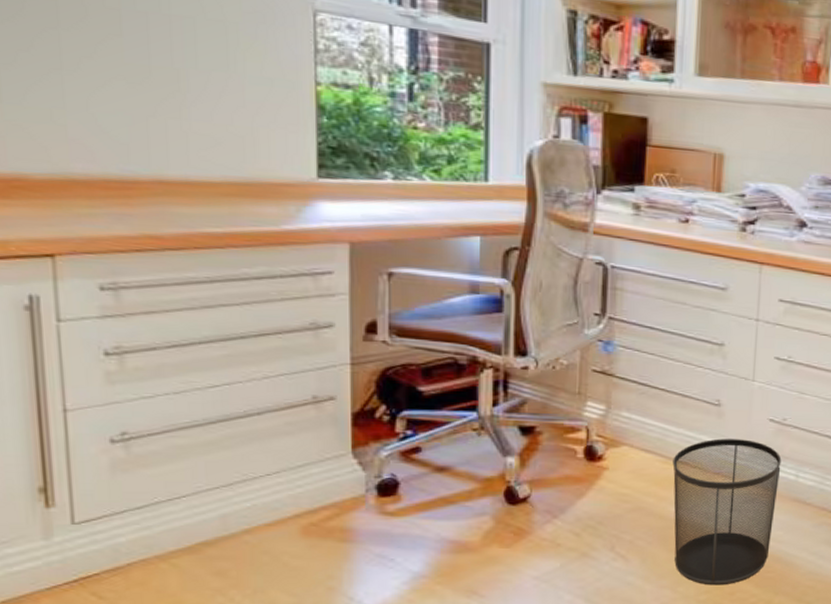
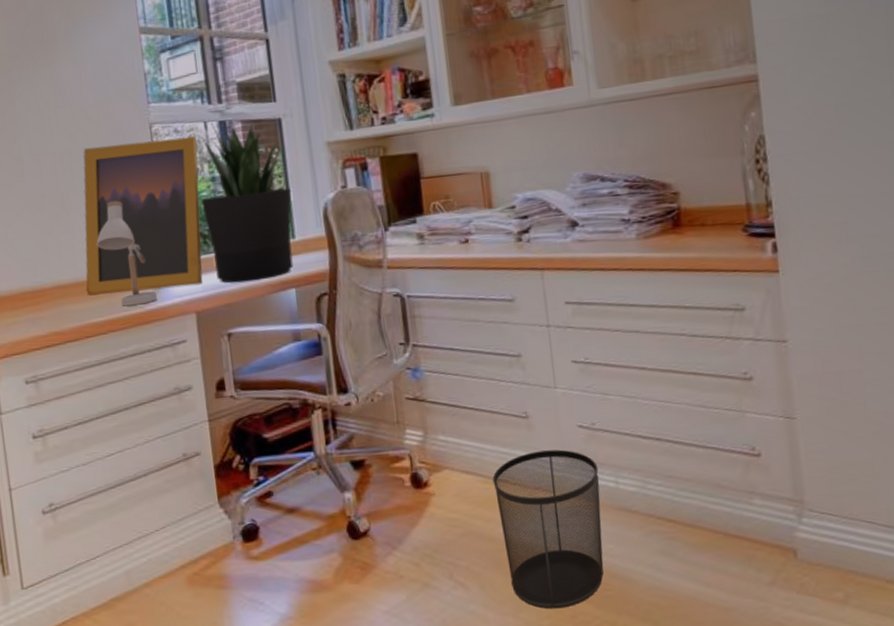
picture frame: none [200,21,377,212] -> present [83,136,203,296]
desk lamp: none [222,93,299,222] -> present [96,200,157,307]
planter: none [373,25,491,220] -> present [201,120,294,283]

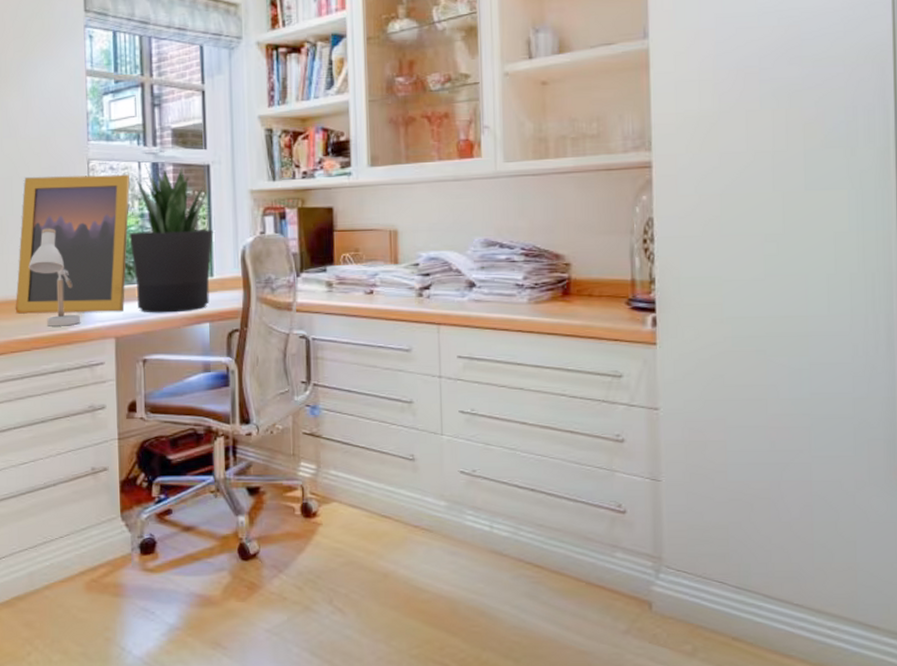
waste bin: present [492,449,604,609] -> none [377,492,476,640]

